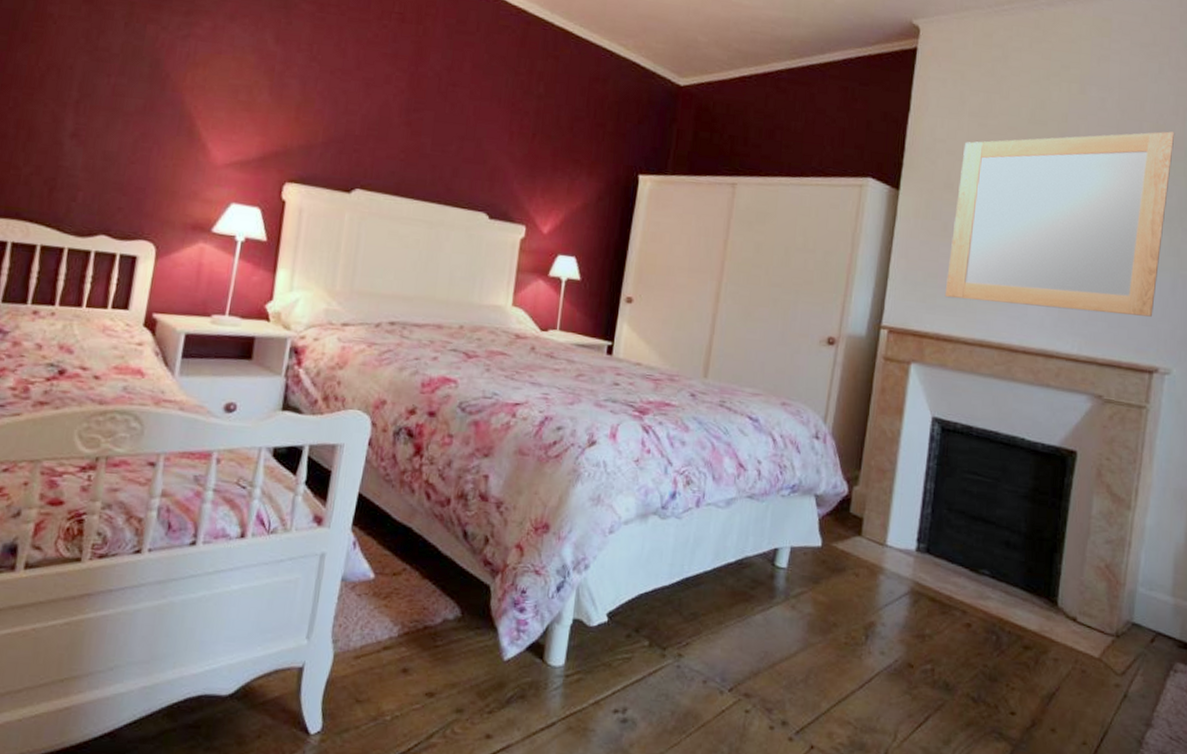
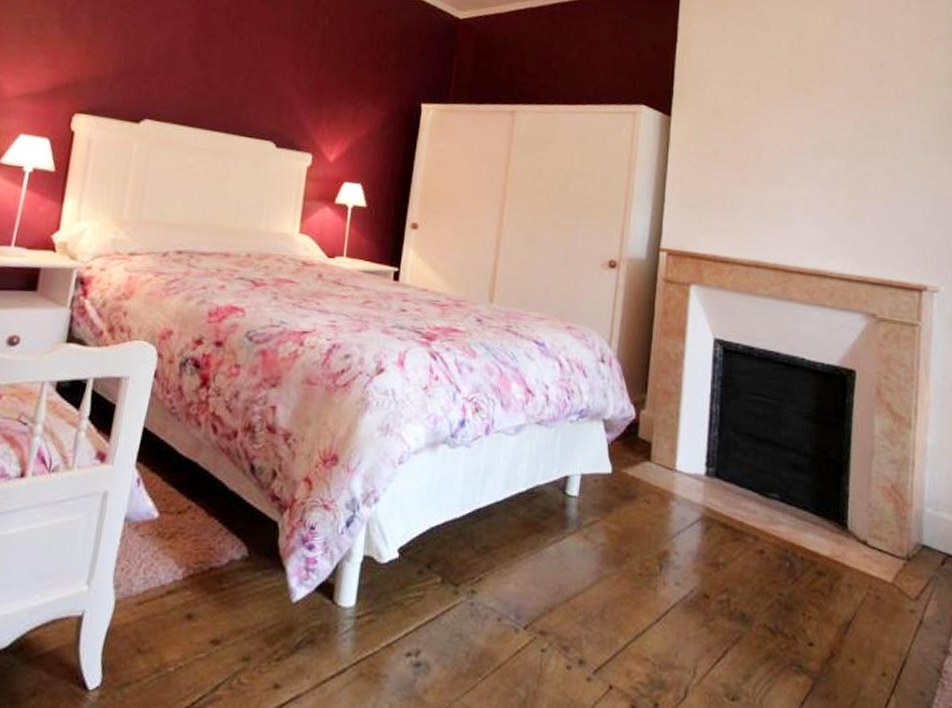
home mirror: present [944,131,1175,317] -> none [719,59,925,236]

